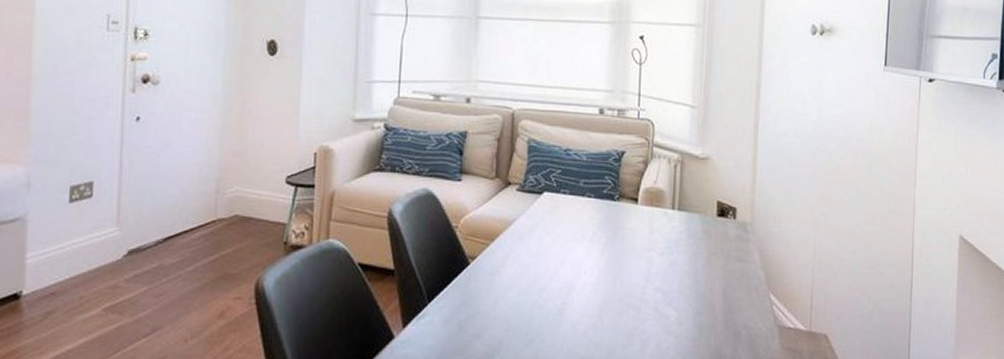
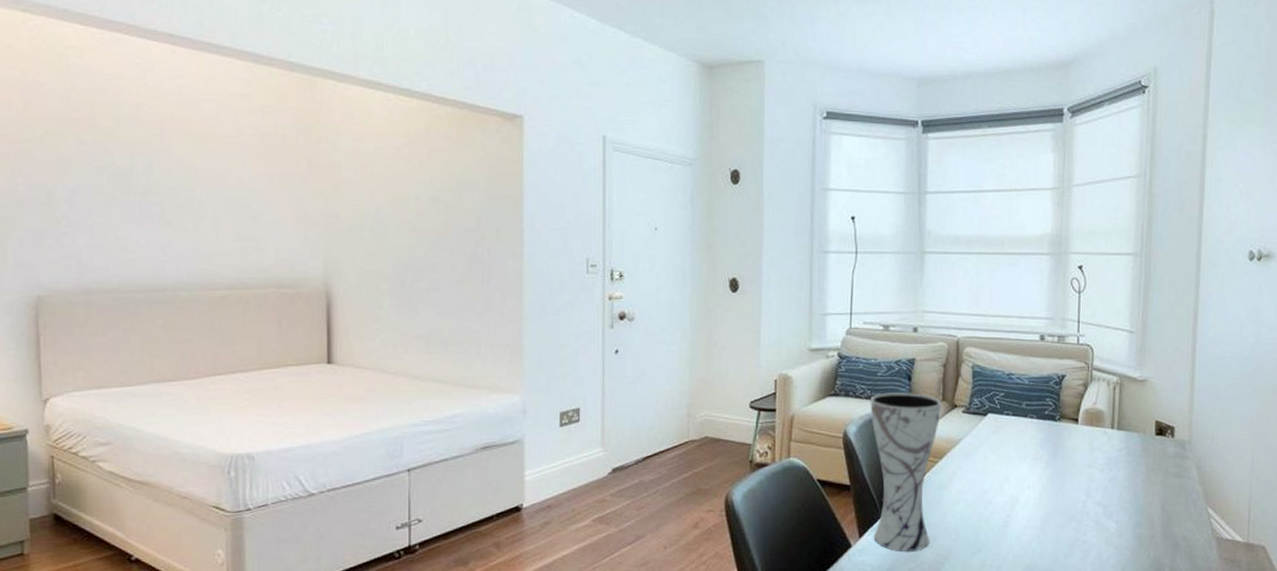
vase: none [418,168,495,343] -> present [870,392,941,551]

